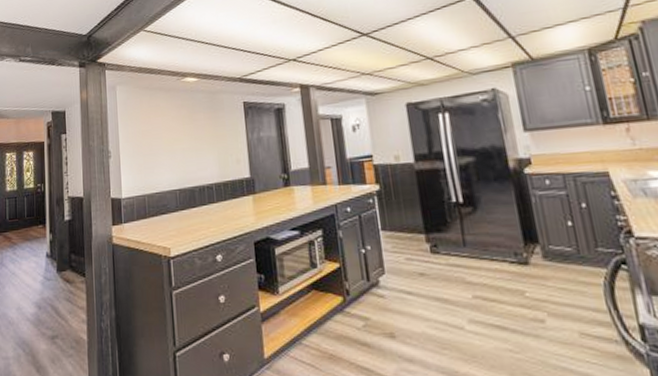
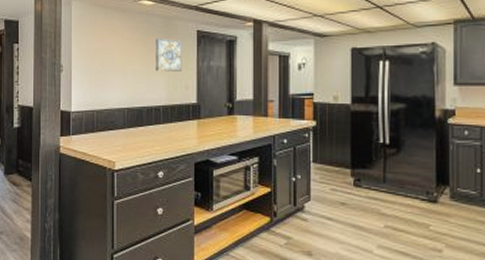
wall art: none [202,113,232,148] -> present [155,38,182,71]

